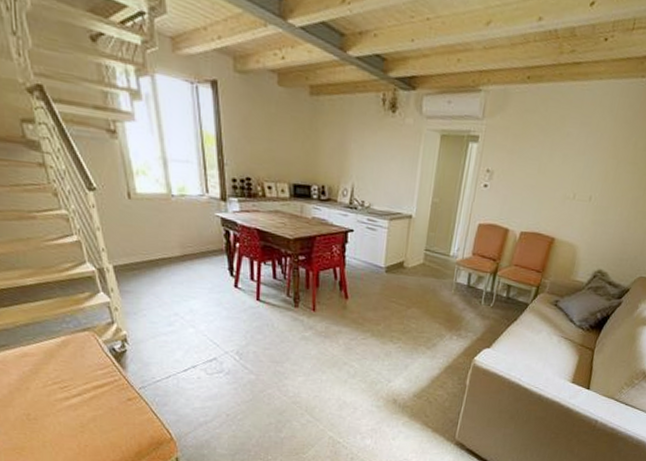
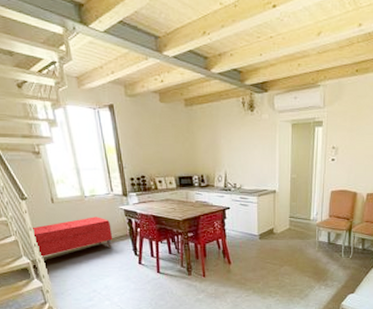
bench: none [101,222,204,268] -> present [33,217,113,259]

